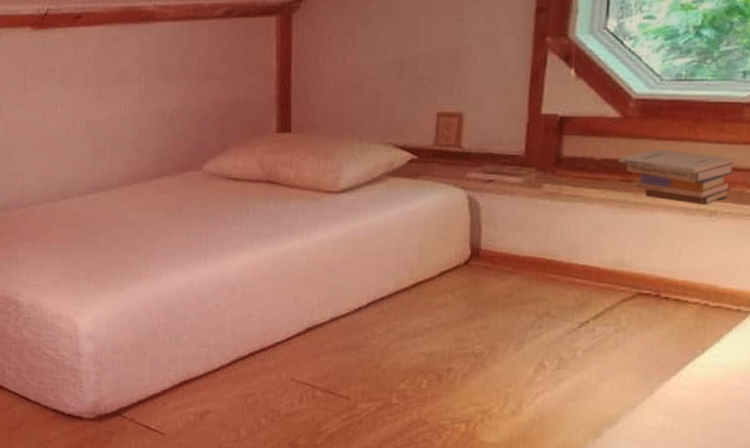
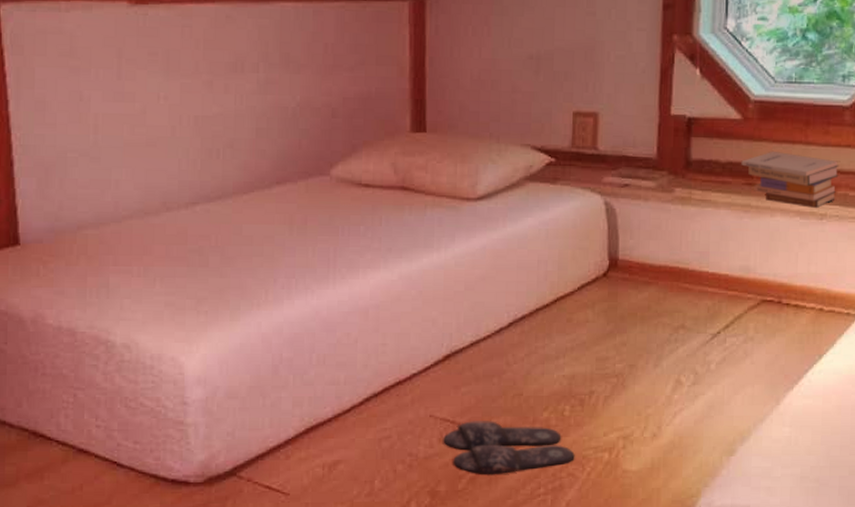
slippers: none [303,386,431,435] -> present [443,421,575,474]

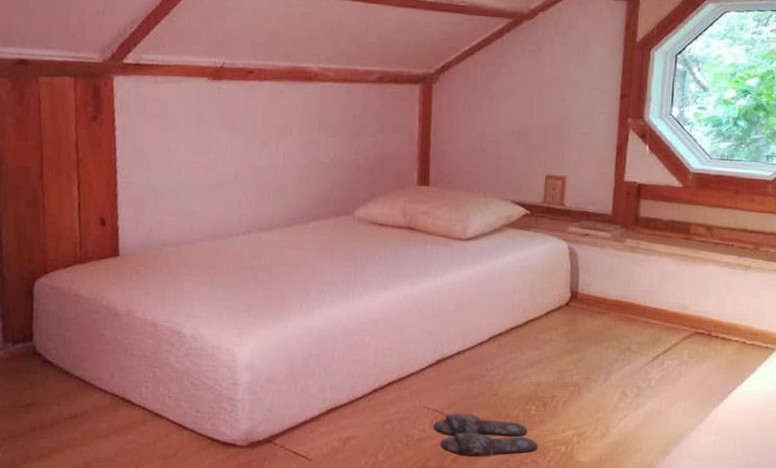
books: present [741,150,839,209] -> none [681,213,762,262]

